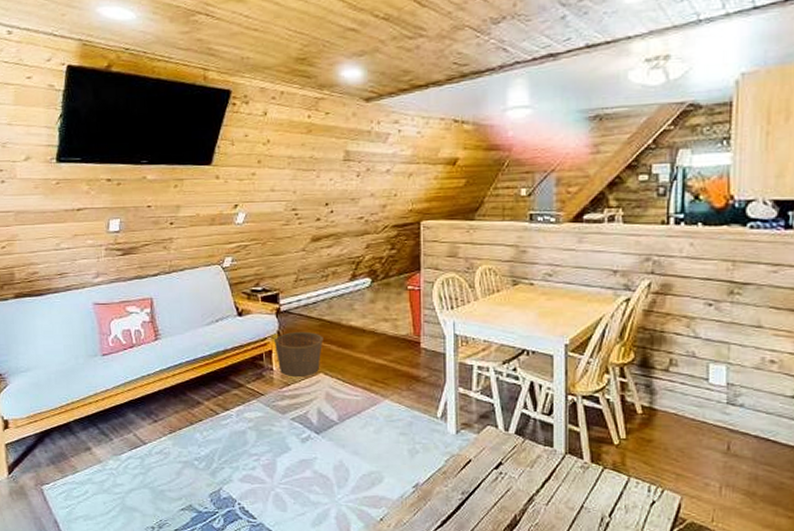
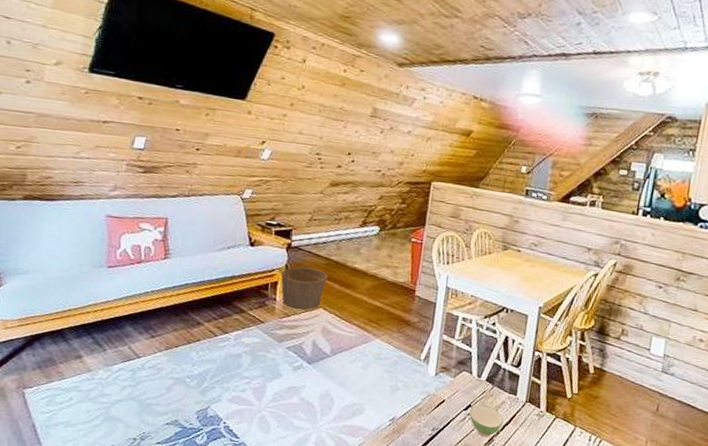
bowl: none [502,462,543,497] -> present [469,405,504,438]

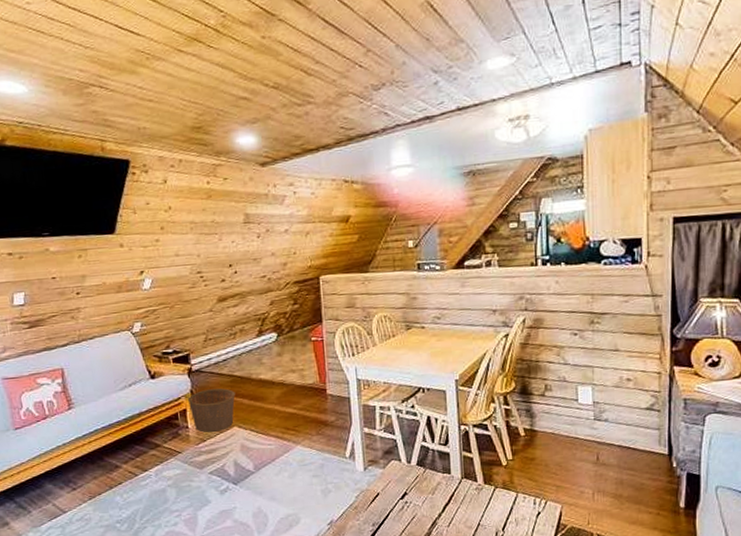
bowl: present [469,405,504,438] -> none [407,490,444,522]

